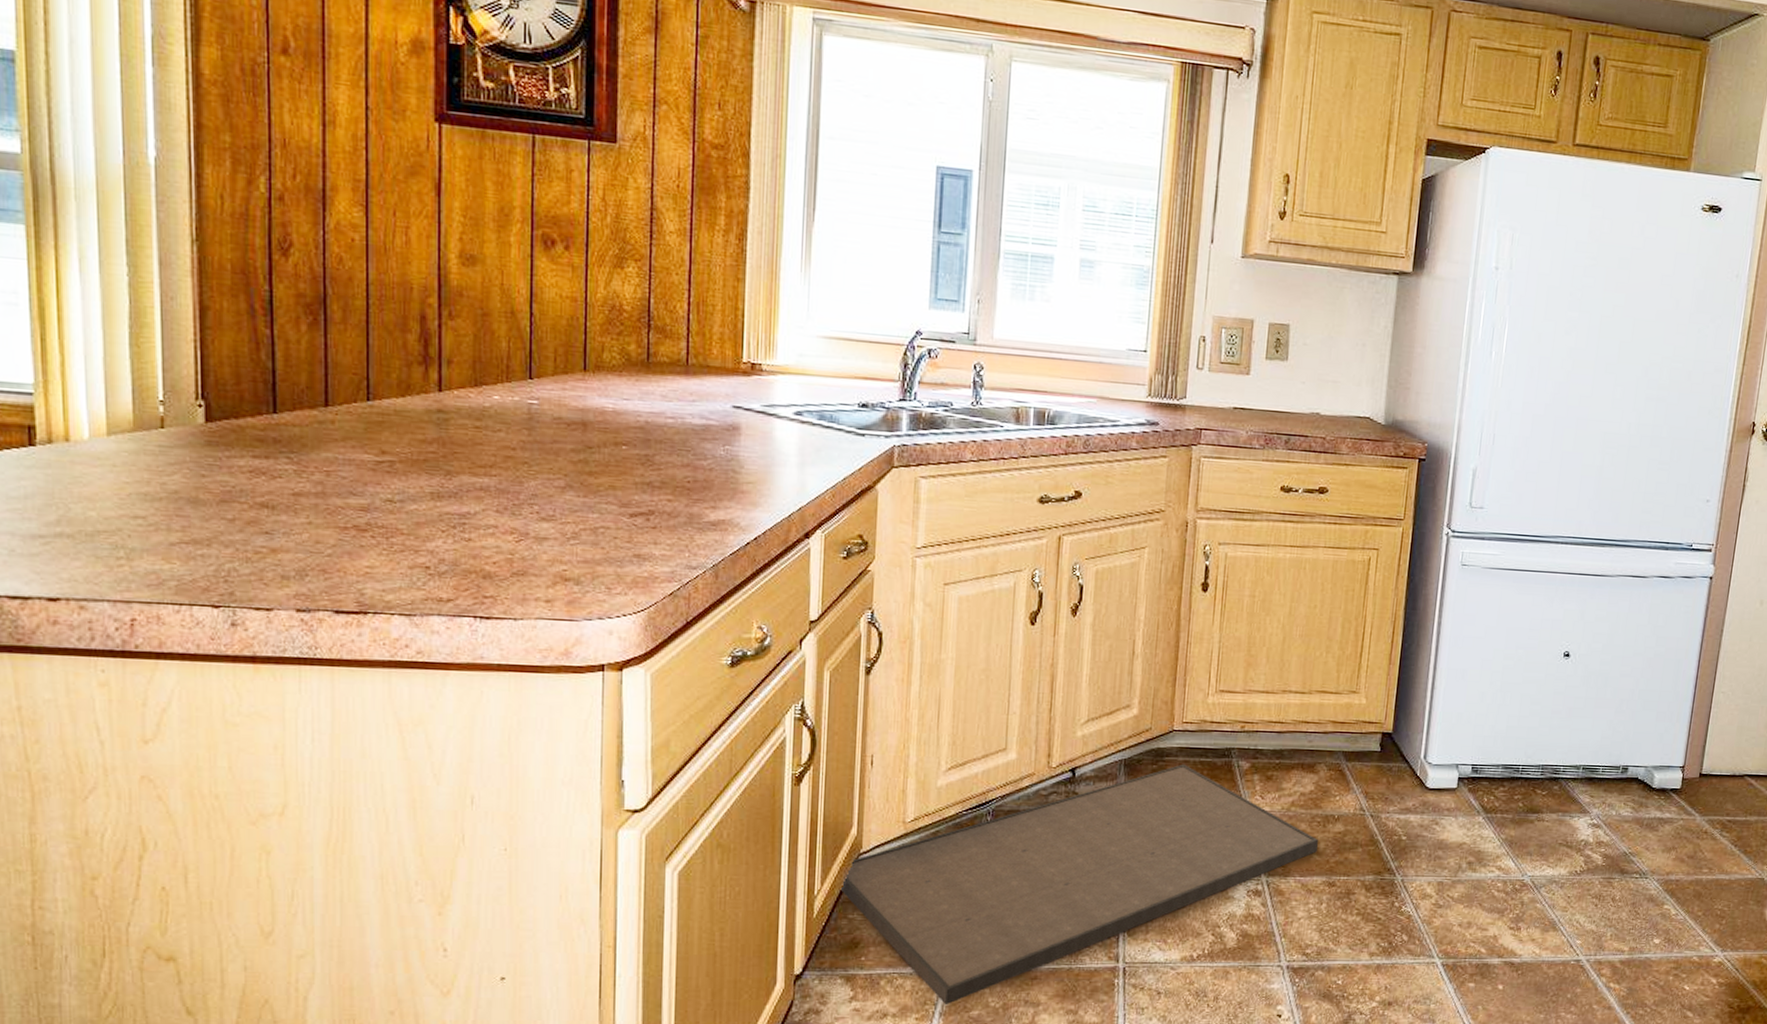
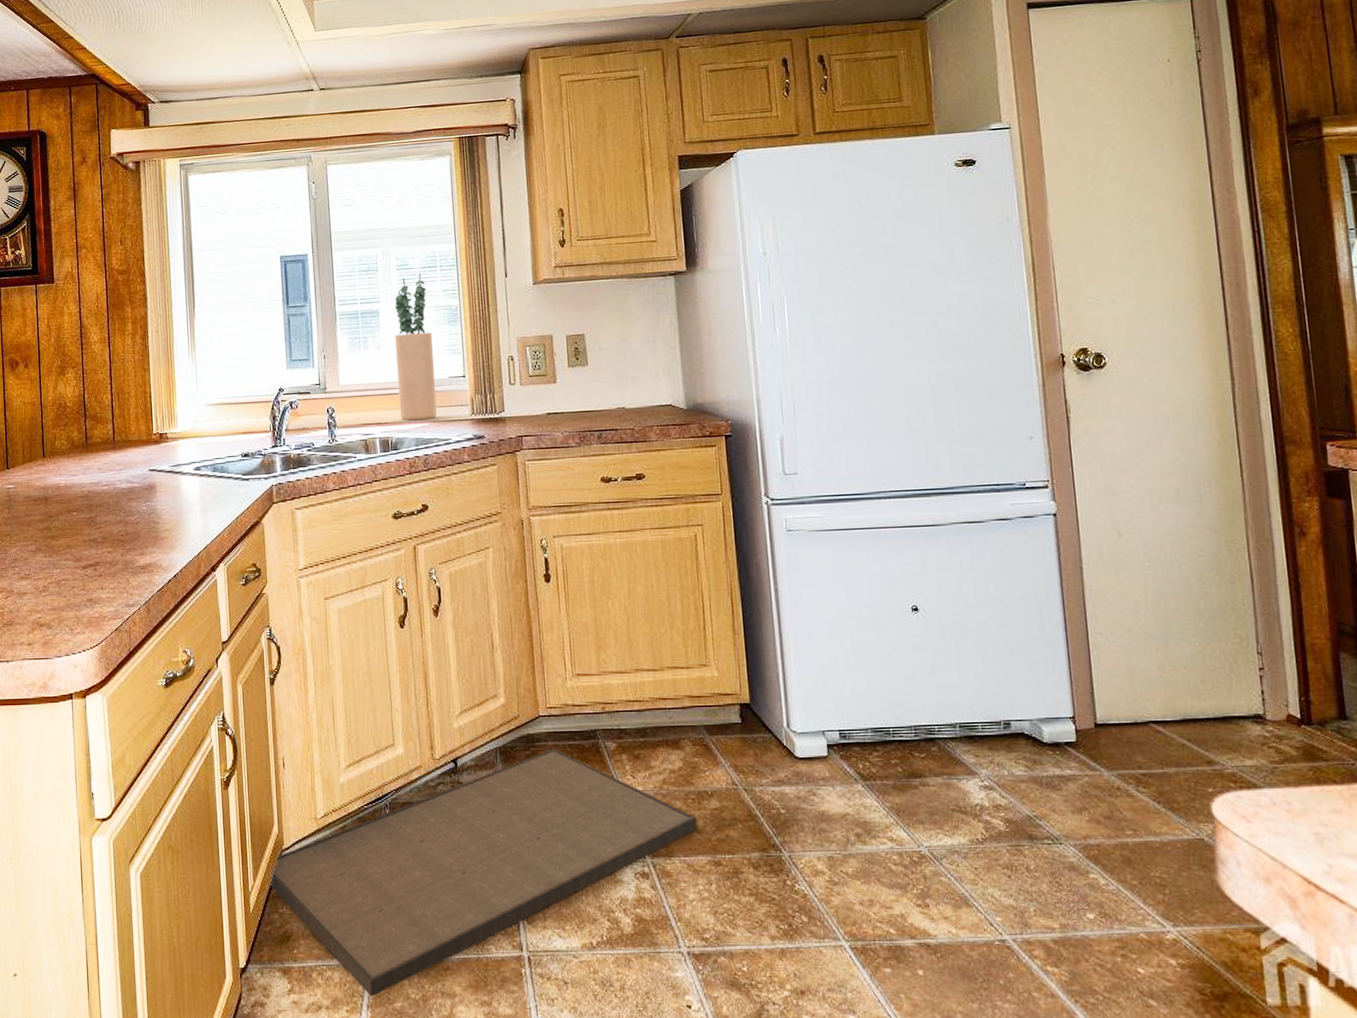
vase: none [1063,220,1115,395] -> present [395,274,437,420]

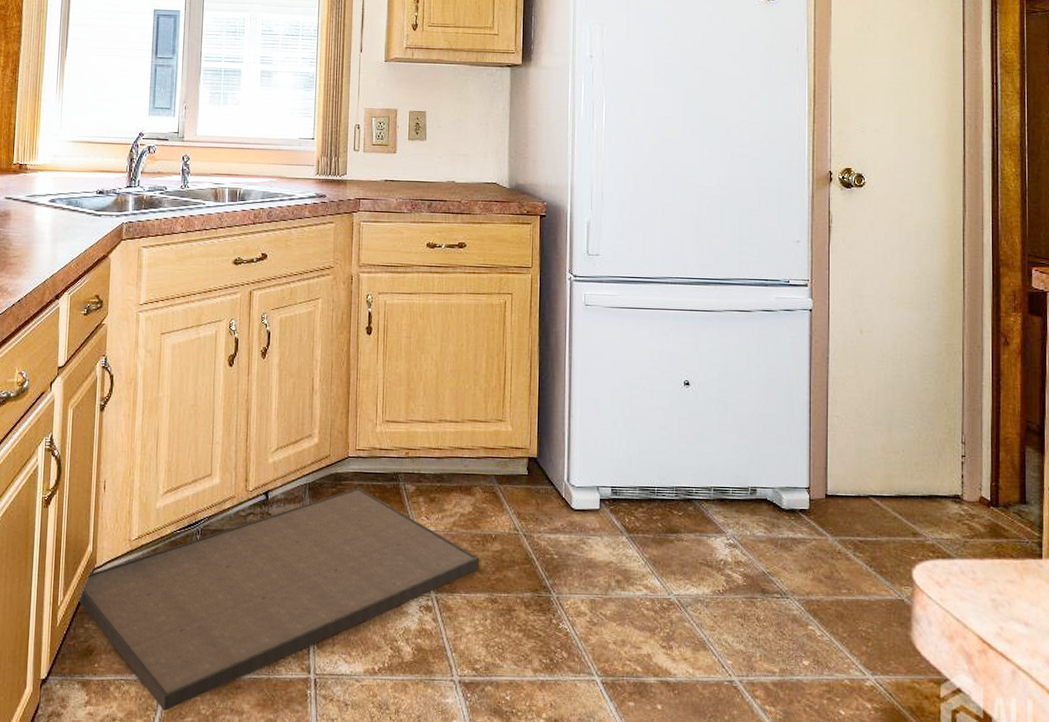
vase: present [395,274,437,420] -> none [250,40,288,175]

